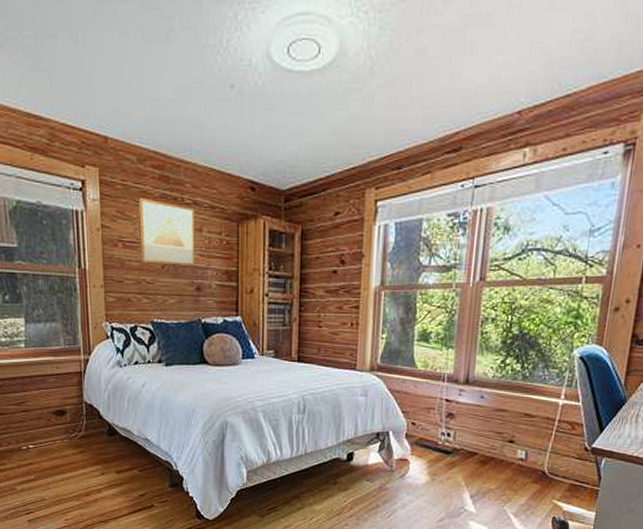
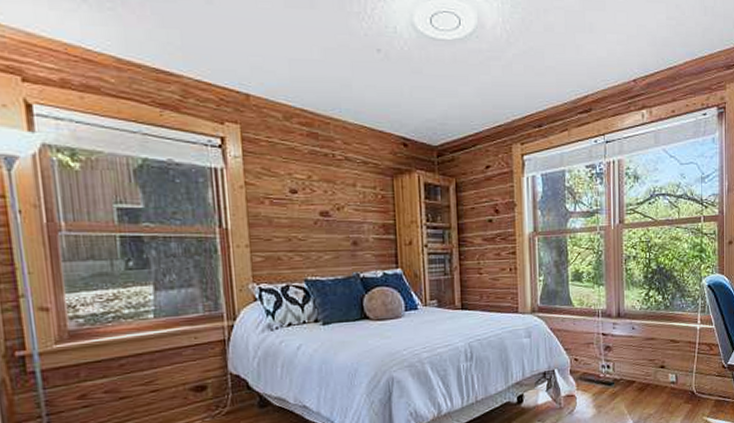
wall art: present [138,198,195,267] -> none [286,155,350,222]

